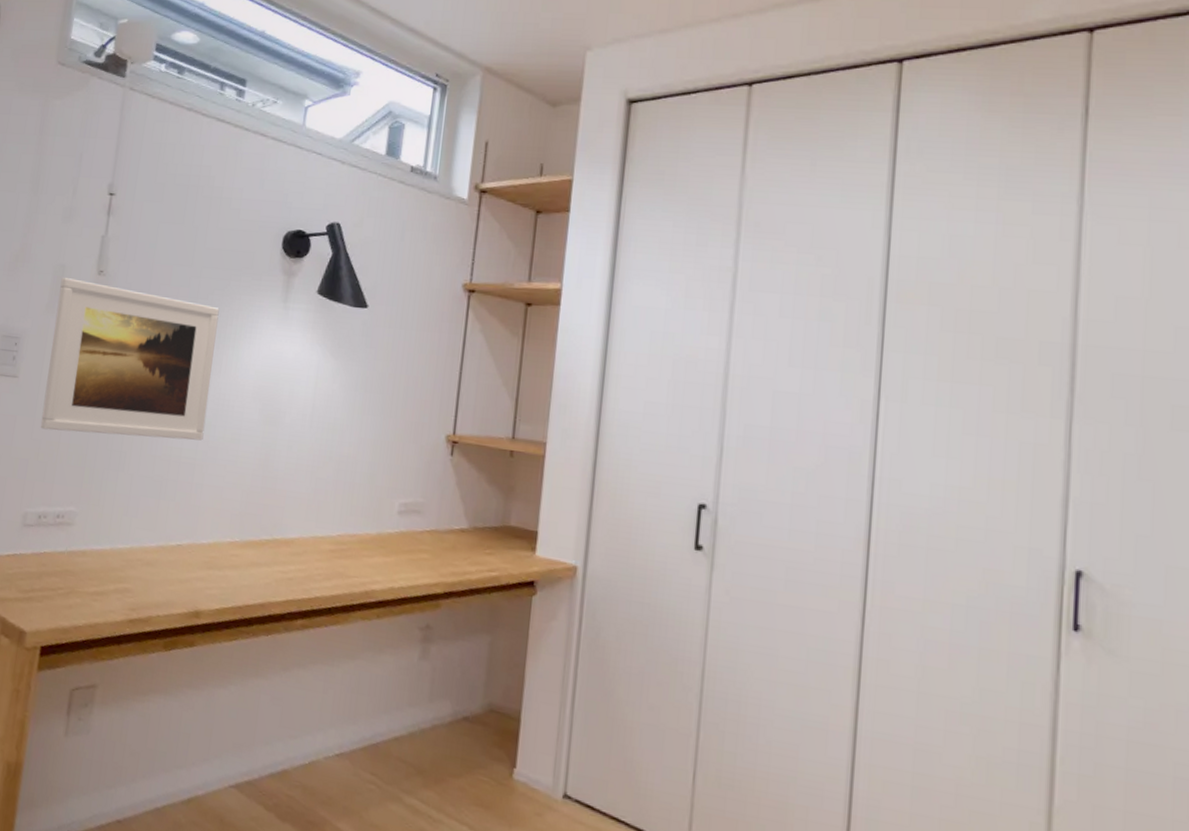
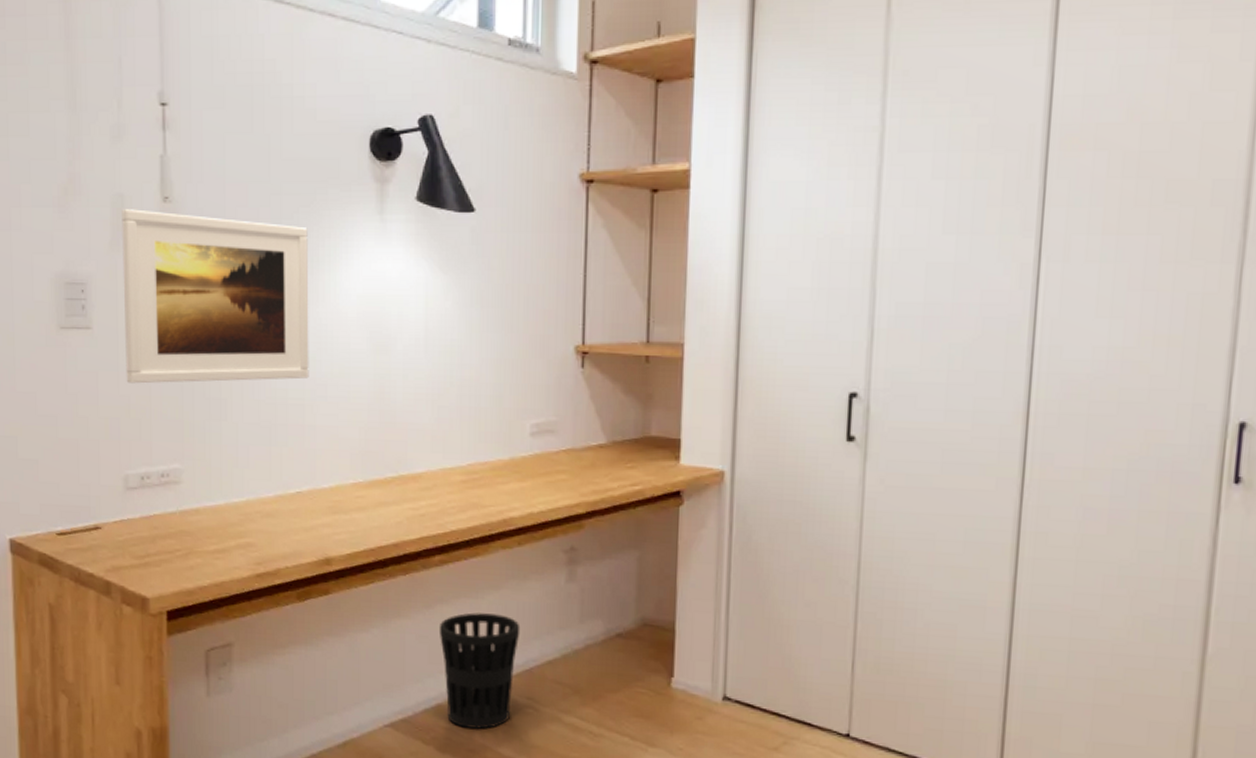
wastebasket: none [291,679,372,801] -> present [438,612,521,730]

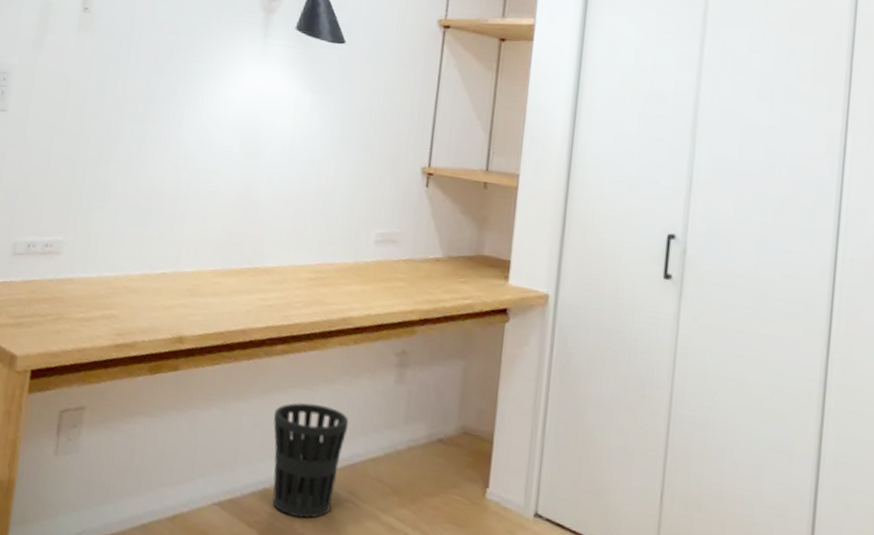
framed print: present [122,209,309,384] -> none [28,14,201,173]

